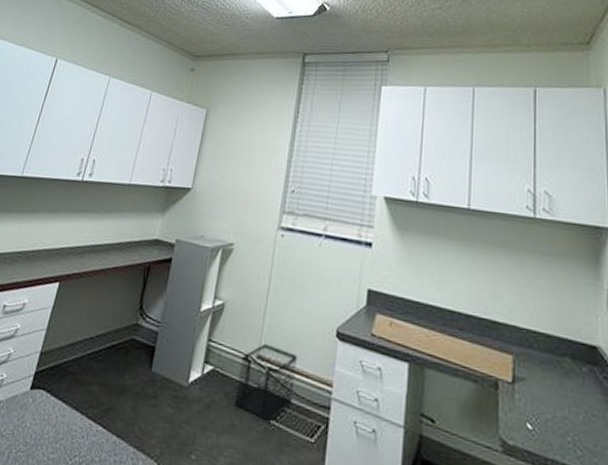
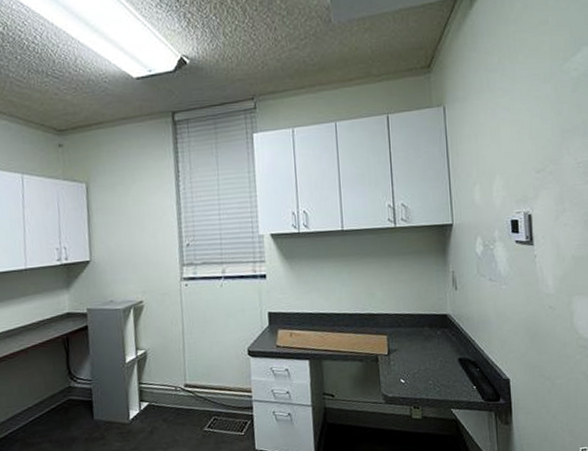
wastebasket: present [234,343,298,422] -> none [172,374,222,430]

